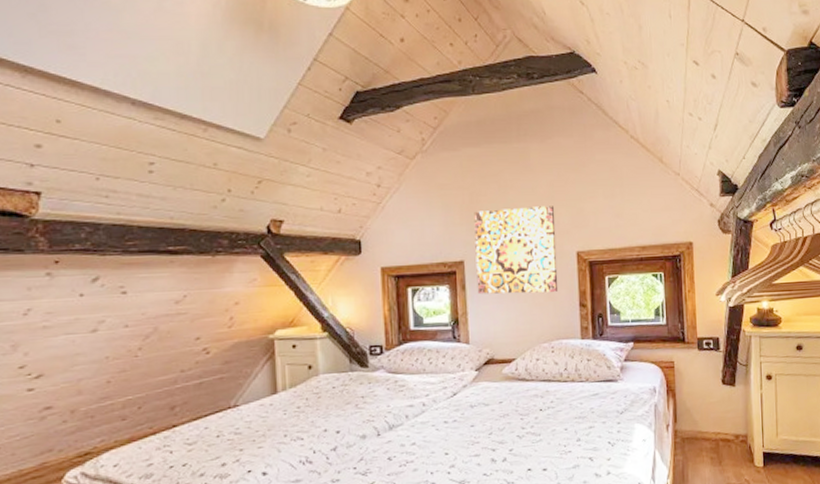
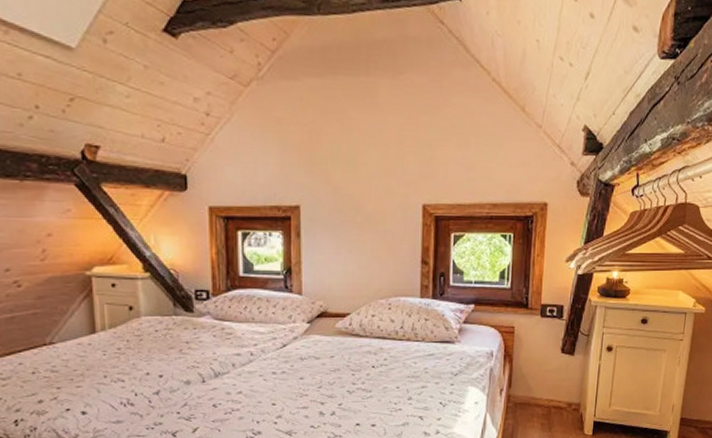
wall art: present [474,206,559,295] -> none [313,151,402,246]

